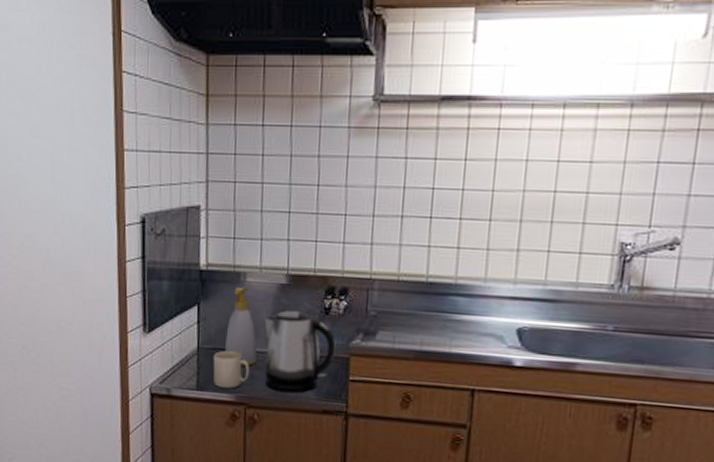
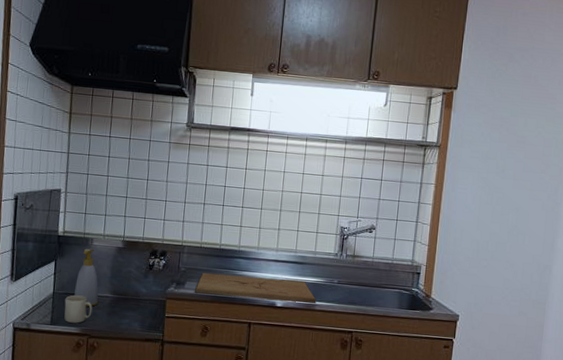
kettle: present [264,309,336,393] -> none [104,265,157,326]
cutting board: none [391,317,578,363] -> present [195,272,317,304]

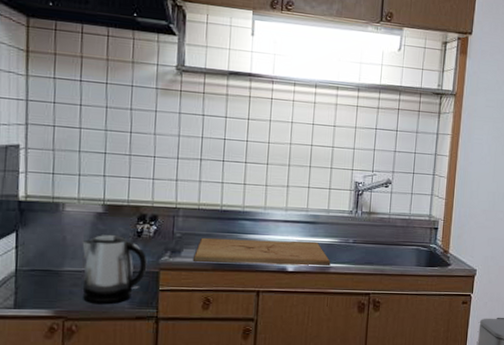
mug: present [64,295,93,324] -> none [31,271,68,305]
soap bottle: present [74,248,99,307] -> none [44,215,76,285]
kettle: none [104,265,157,326] -> present [82,234,147,305]

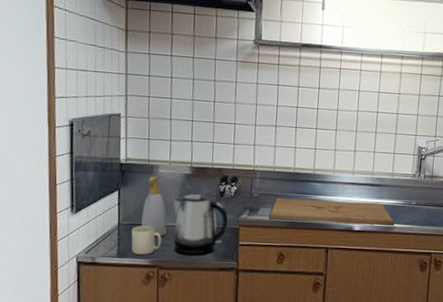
mug: none [31,271,68,305] -> present [131,225,162,255]
soap bottle: none [44,215,76,285] -> present [141,176,168,238]

